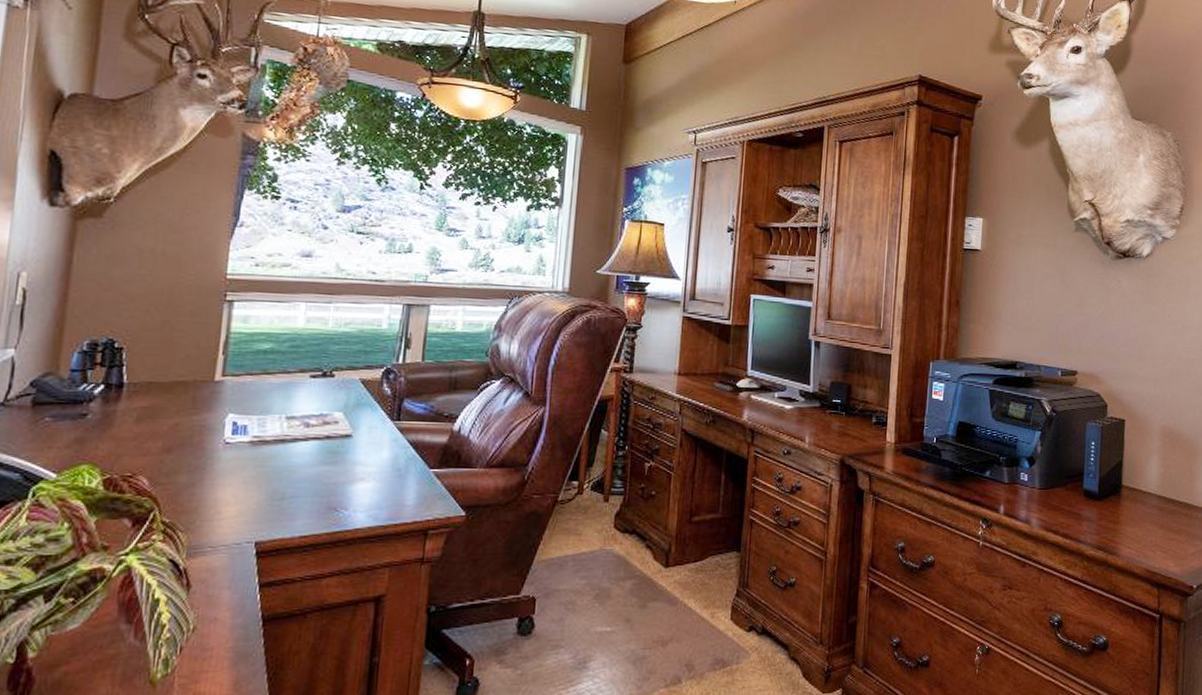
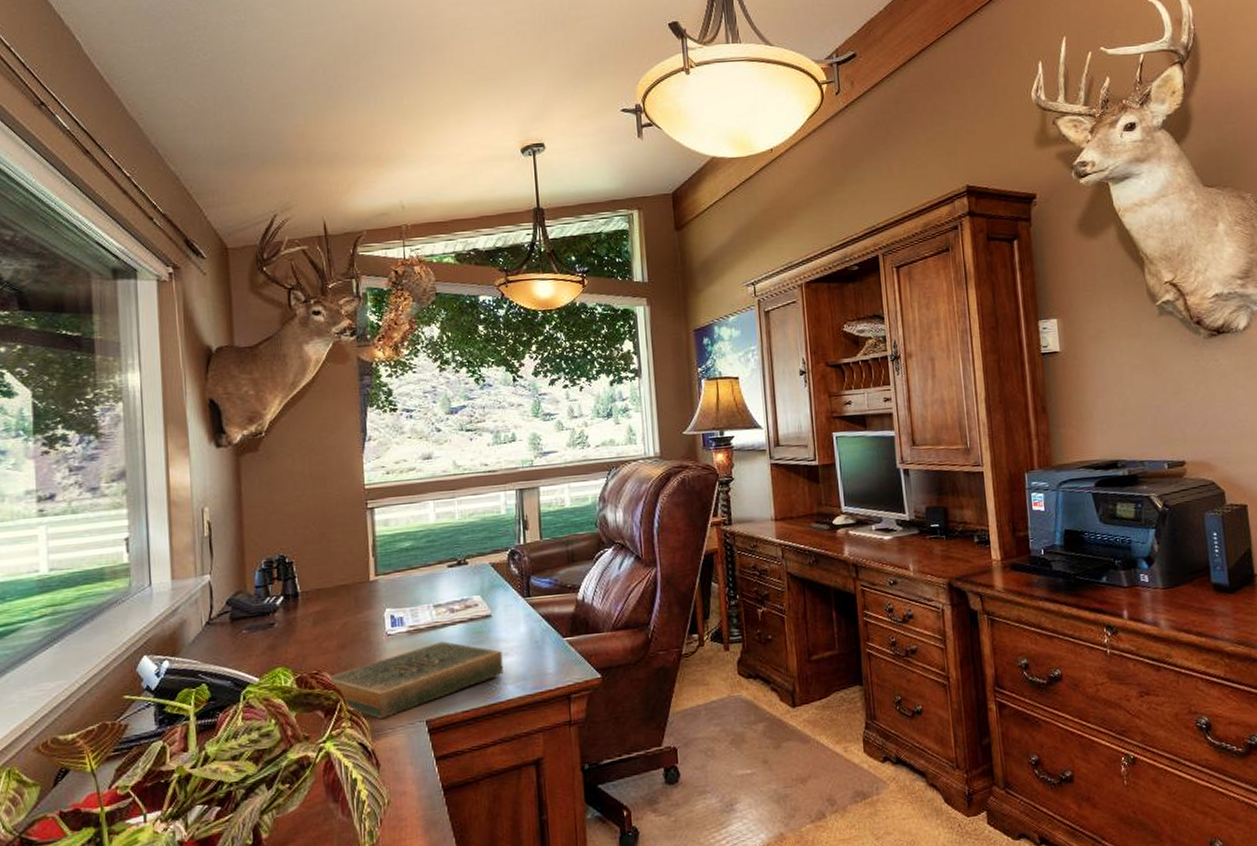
hardback book: none [145,458,358,536] -> present [329,641,504,719]

